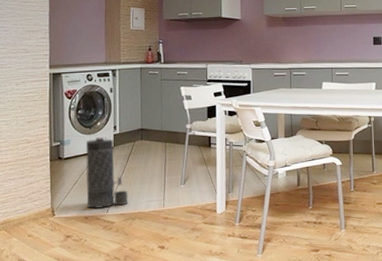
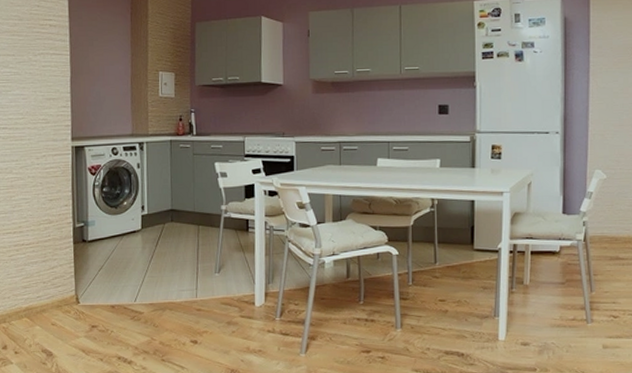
canister: present [85,136,128,209] -> none [111,217,158,298]

